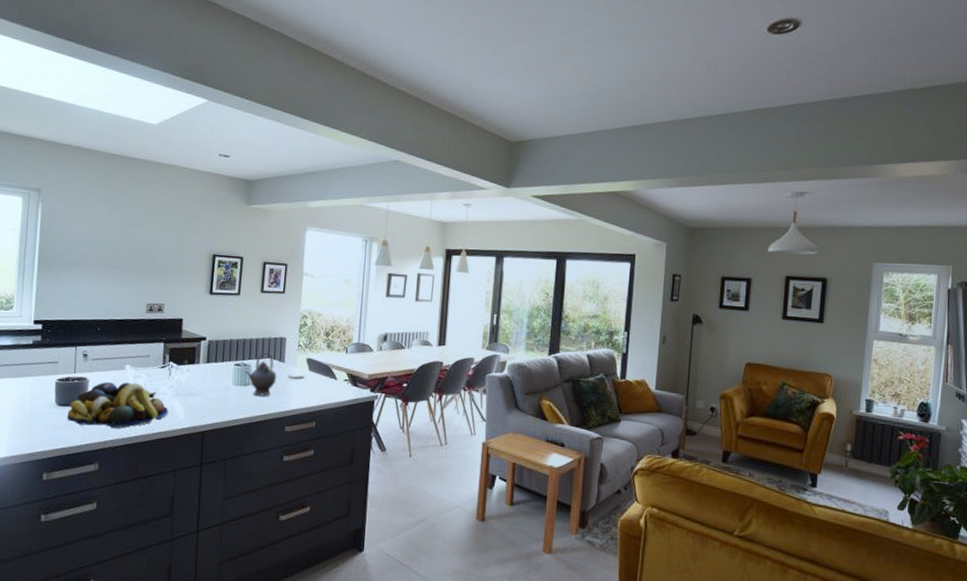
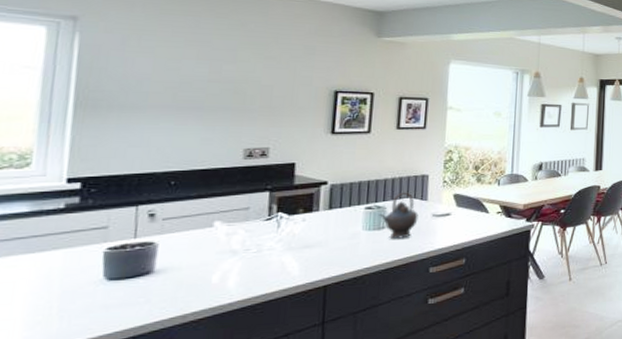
fruit bowl: present [67,382,169,429] -> none [123,241,278,300]

